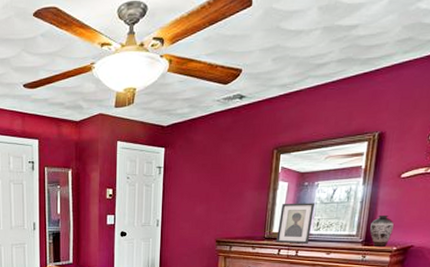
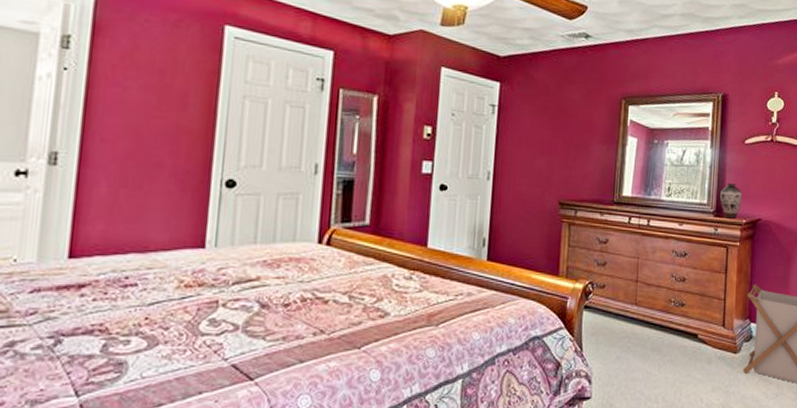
picture frame: present [276,203,315,244] -> none [627,162,665,212]

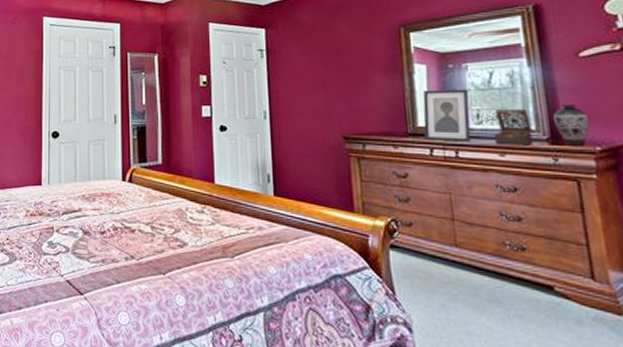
picture frame: none [627,162,665,212] -> present [422,89,471,142]
jewelry box: none [677,183,705,218] -> present [493,108,534,147]

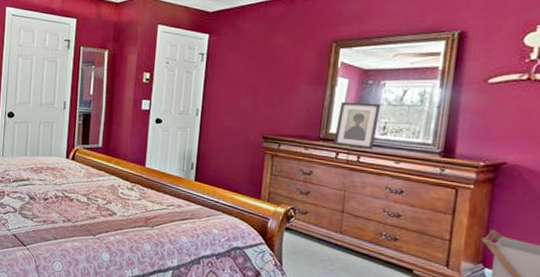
jewelry box: present [493,108,534,147] -> none [393,123,430,158]
decorative vase: present [553,103,590,148] -> none [450,123,482,162]

